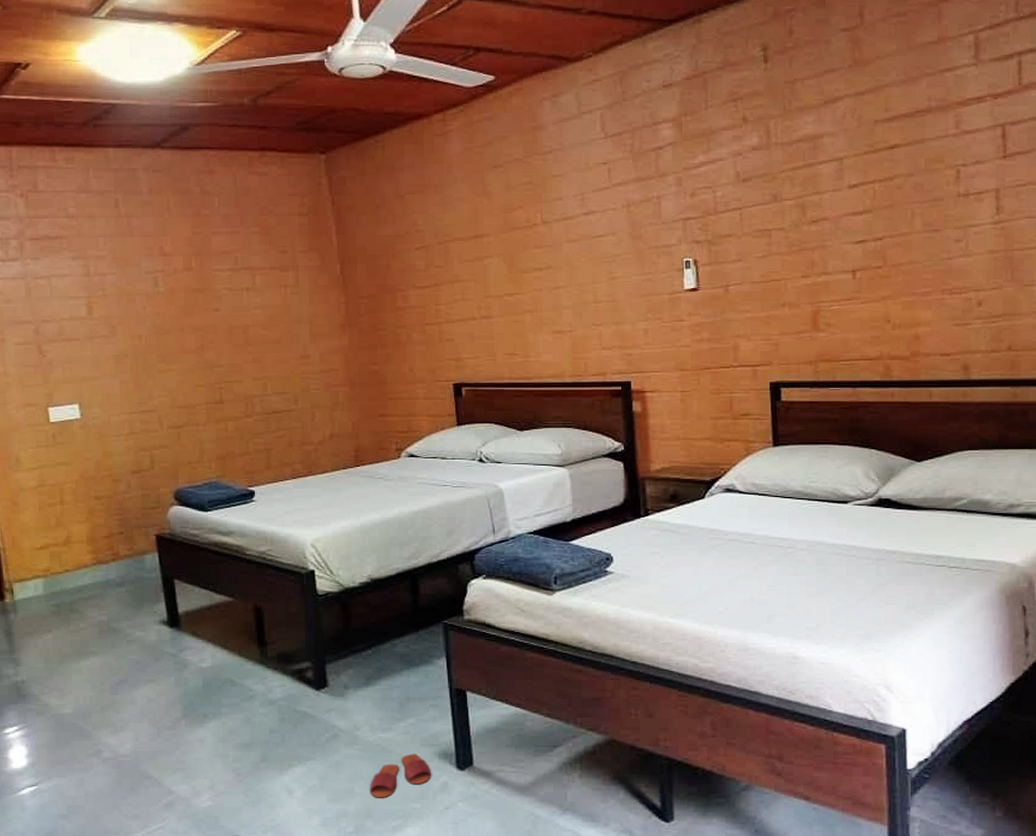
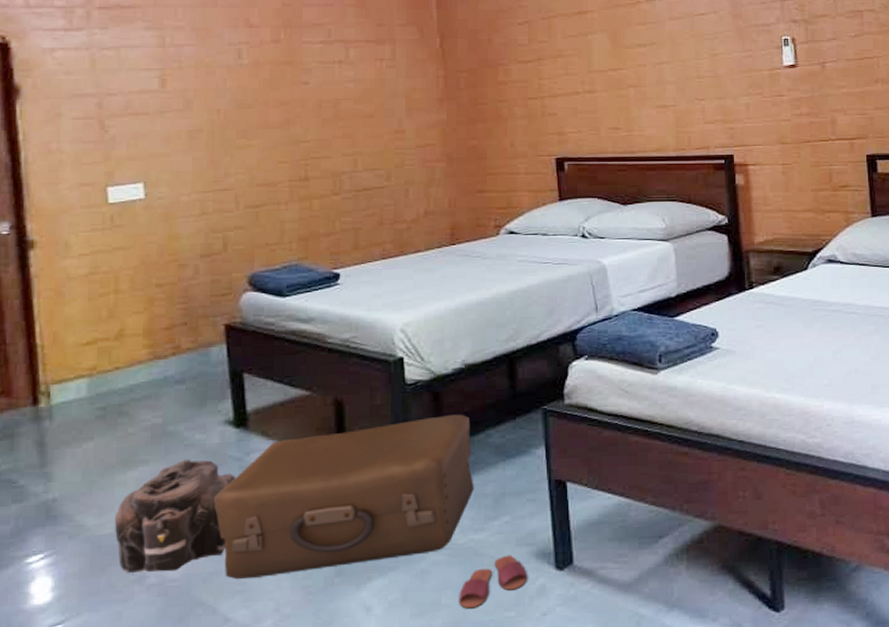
duffel bag: none [73,652,172,748] -> present [114,458,236,574]
suitcase: none [155,624,381,759] -> present [214,414,474,580]

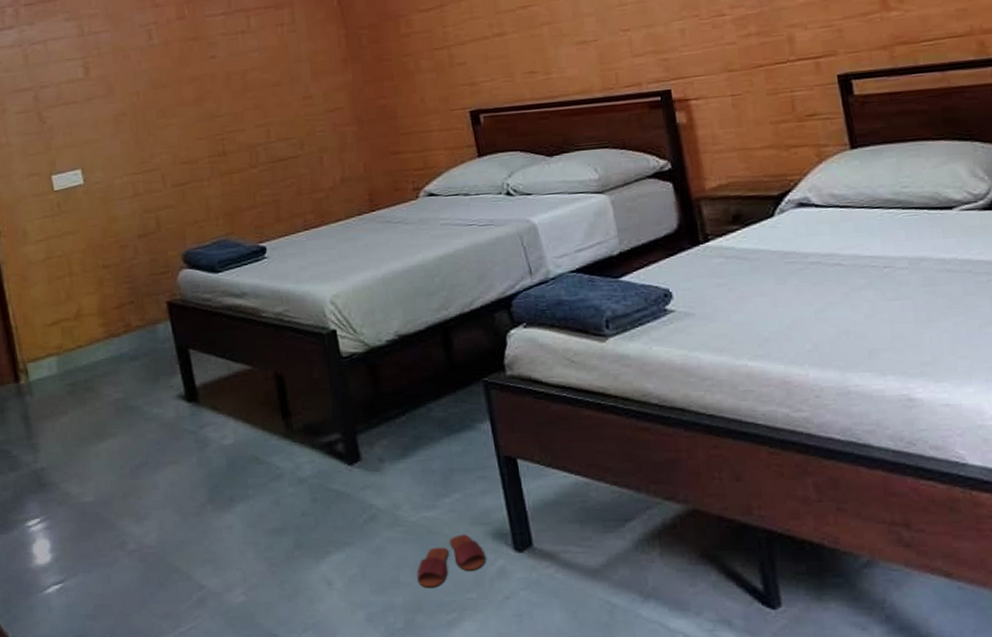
duffel bag: present [114,458,236,574] -> none [93,432,193,540]
suitcase: present [214,414,474,580] -> none [176,387,421,549]

